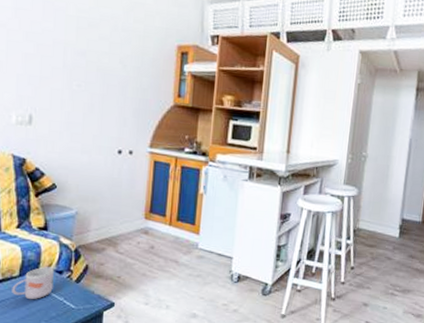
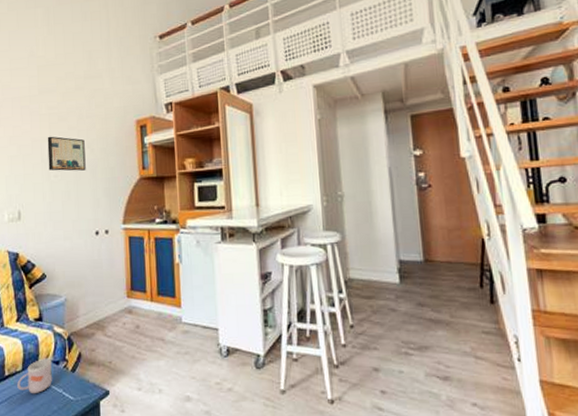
wall art: none [71,41,117,86] -> present [47,136,86,171]

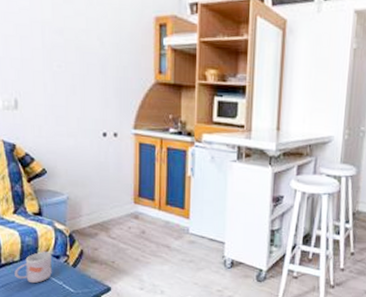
wall art: present [47,136,86,171] -> none [49,19,95,65]

